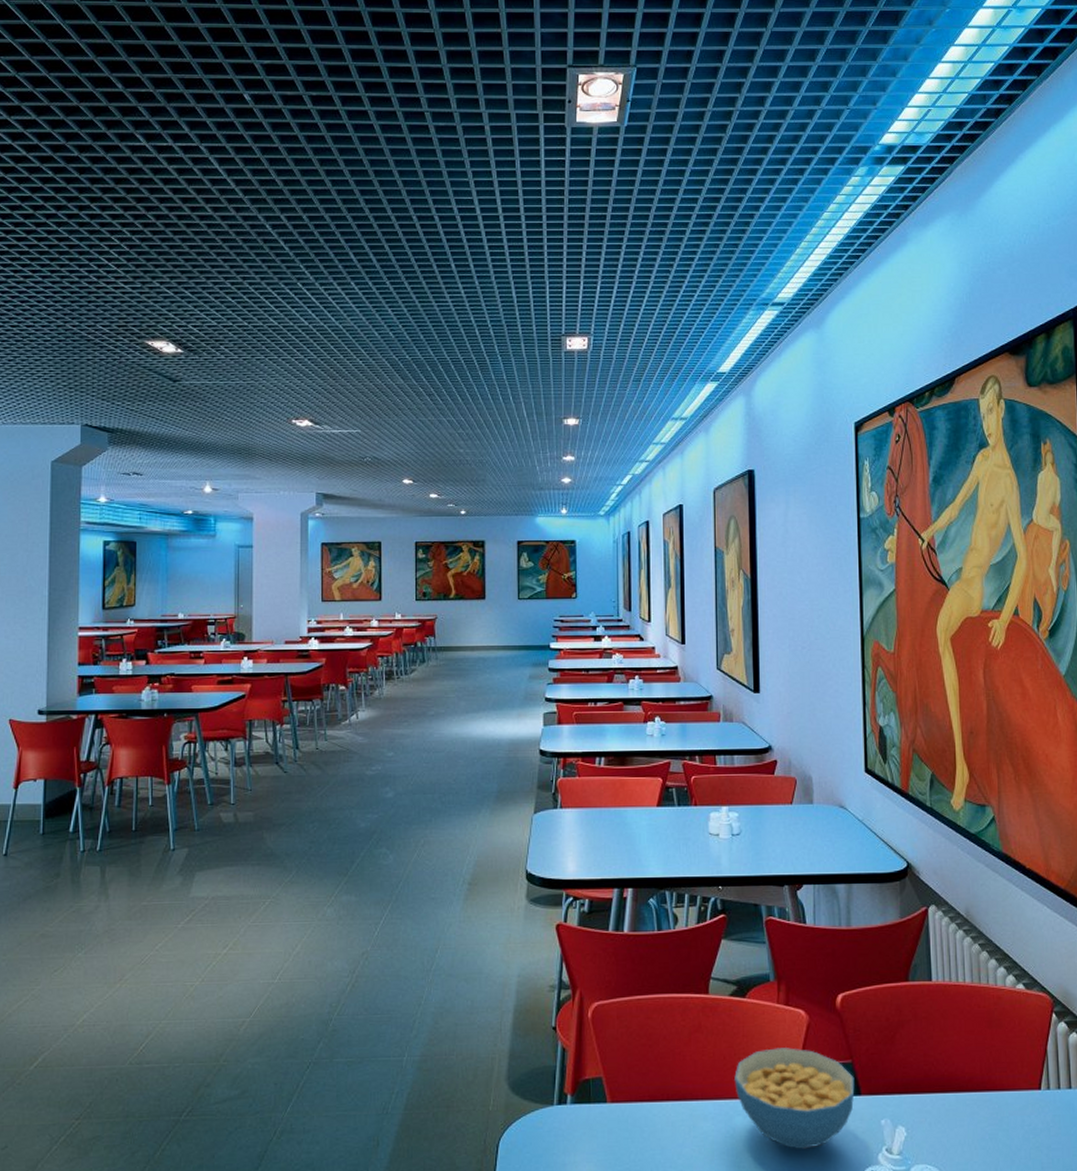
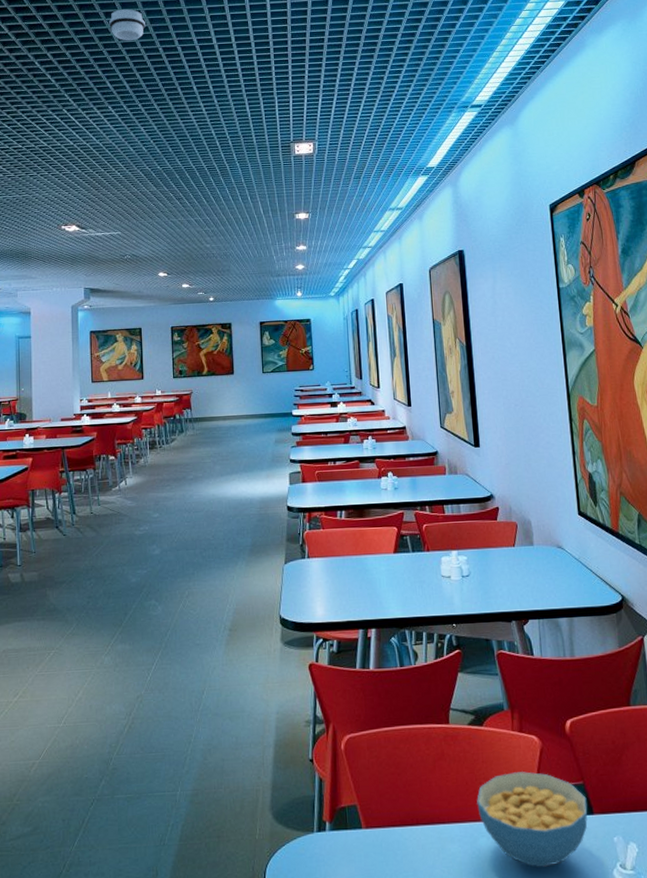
smoke detector: none [355,167,398,206] -> present [109,9,145,41]

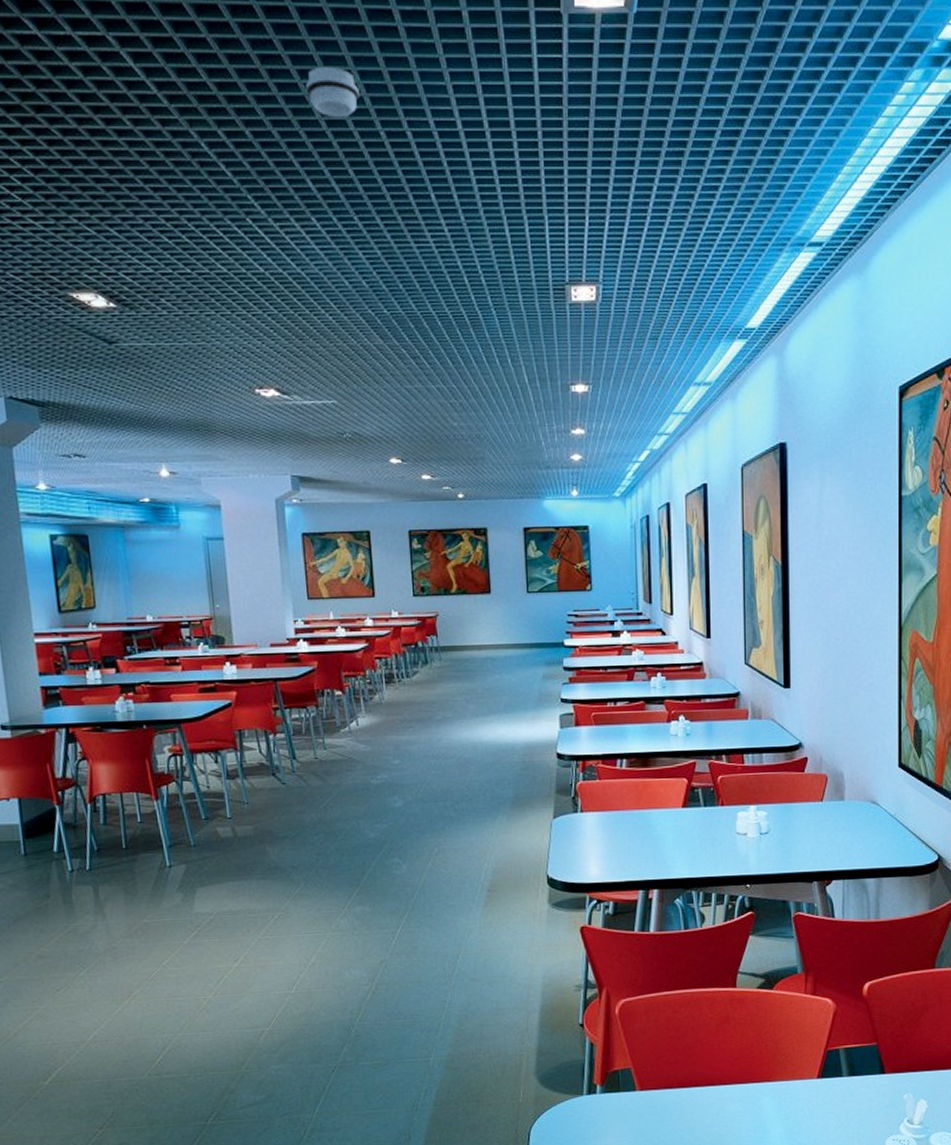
cereal bowl: present [477,771,588,867] -> none [762,1034,879,1124]

